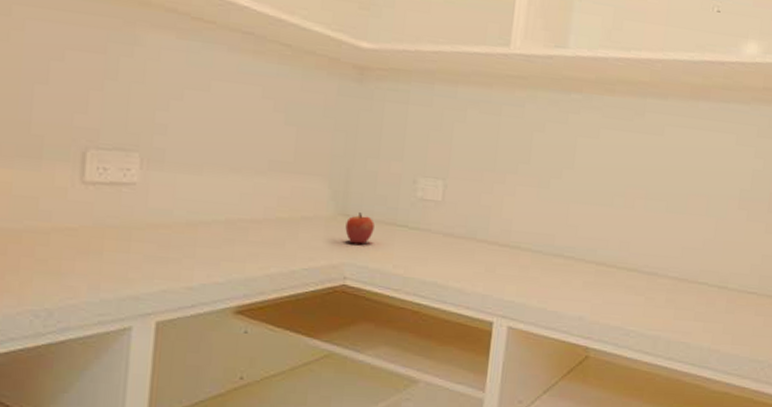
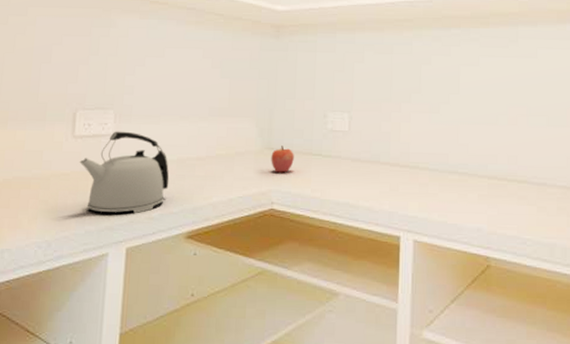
kettle: none [91,179,215,282] -> present [79,131,170,213]

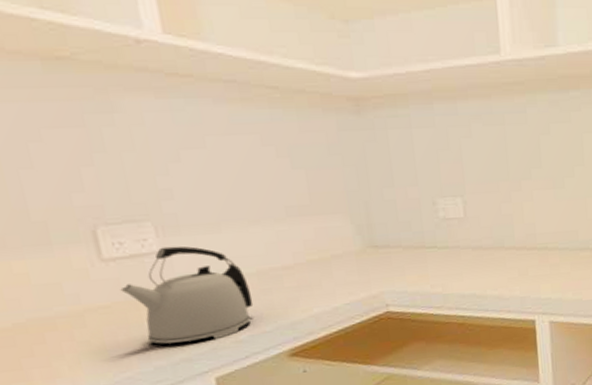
apple: present [271,146,294,173] -> none [376,242,405,272]

